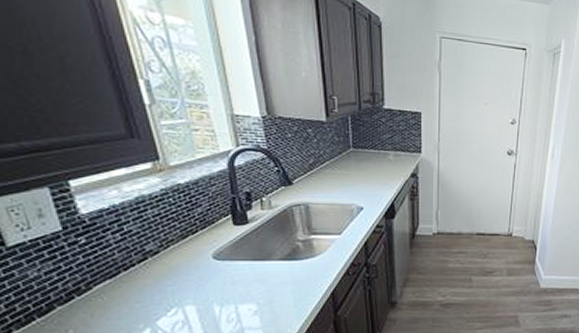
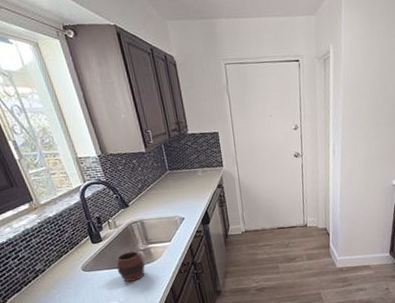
cup: none [262,241,301,279] -> present [116,251,145,282]

